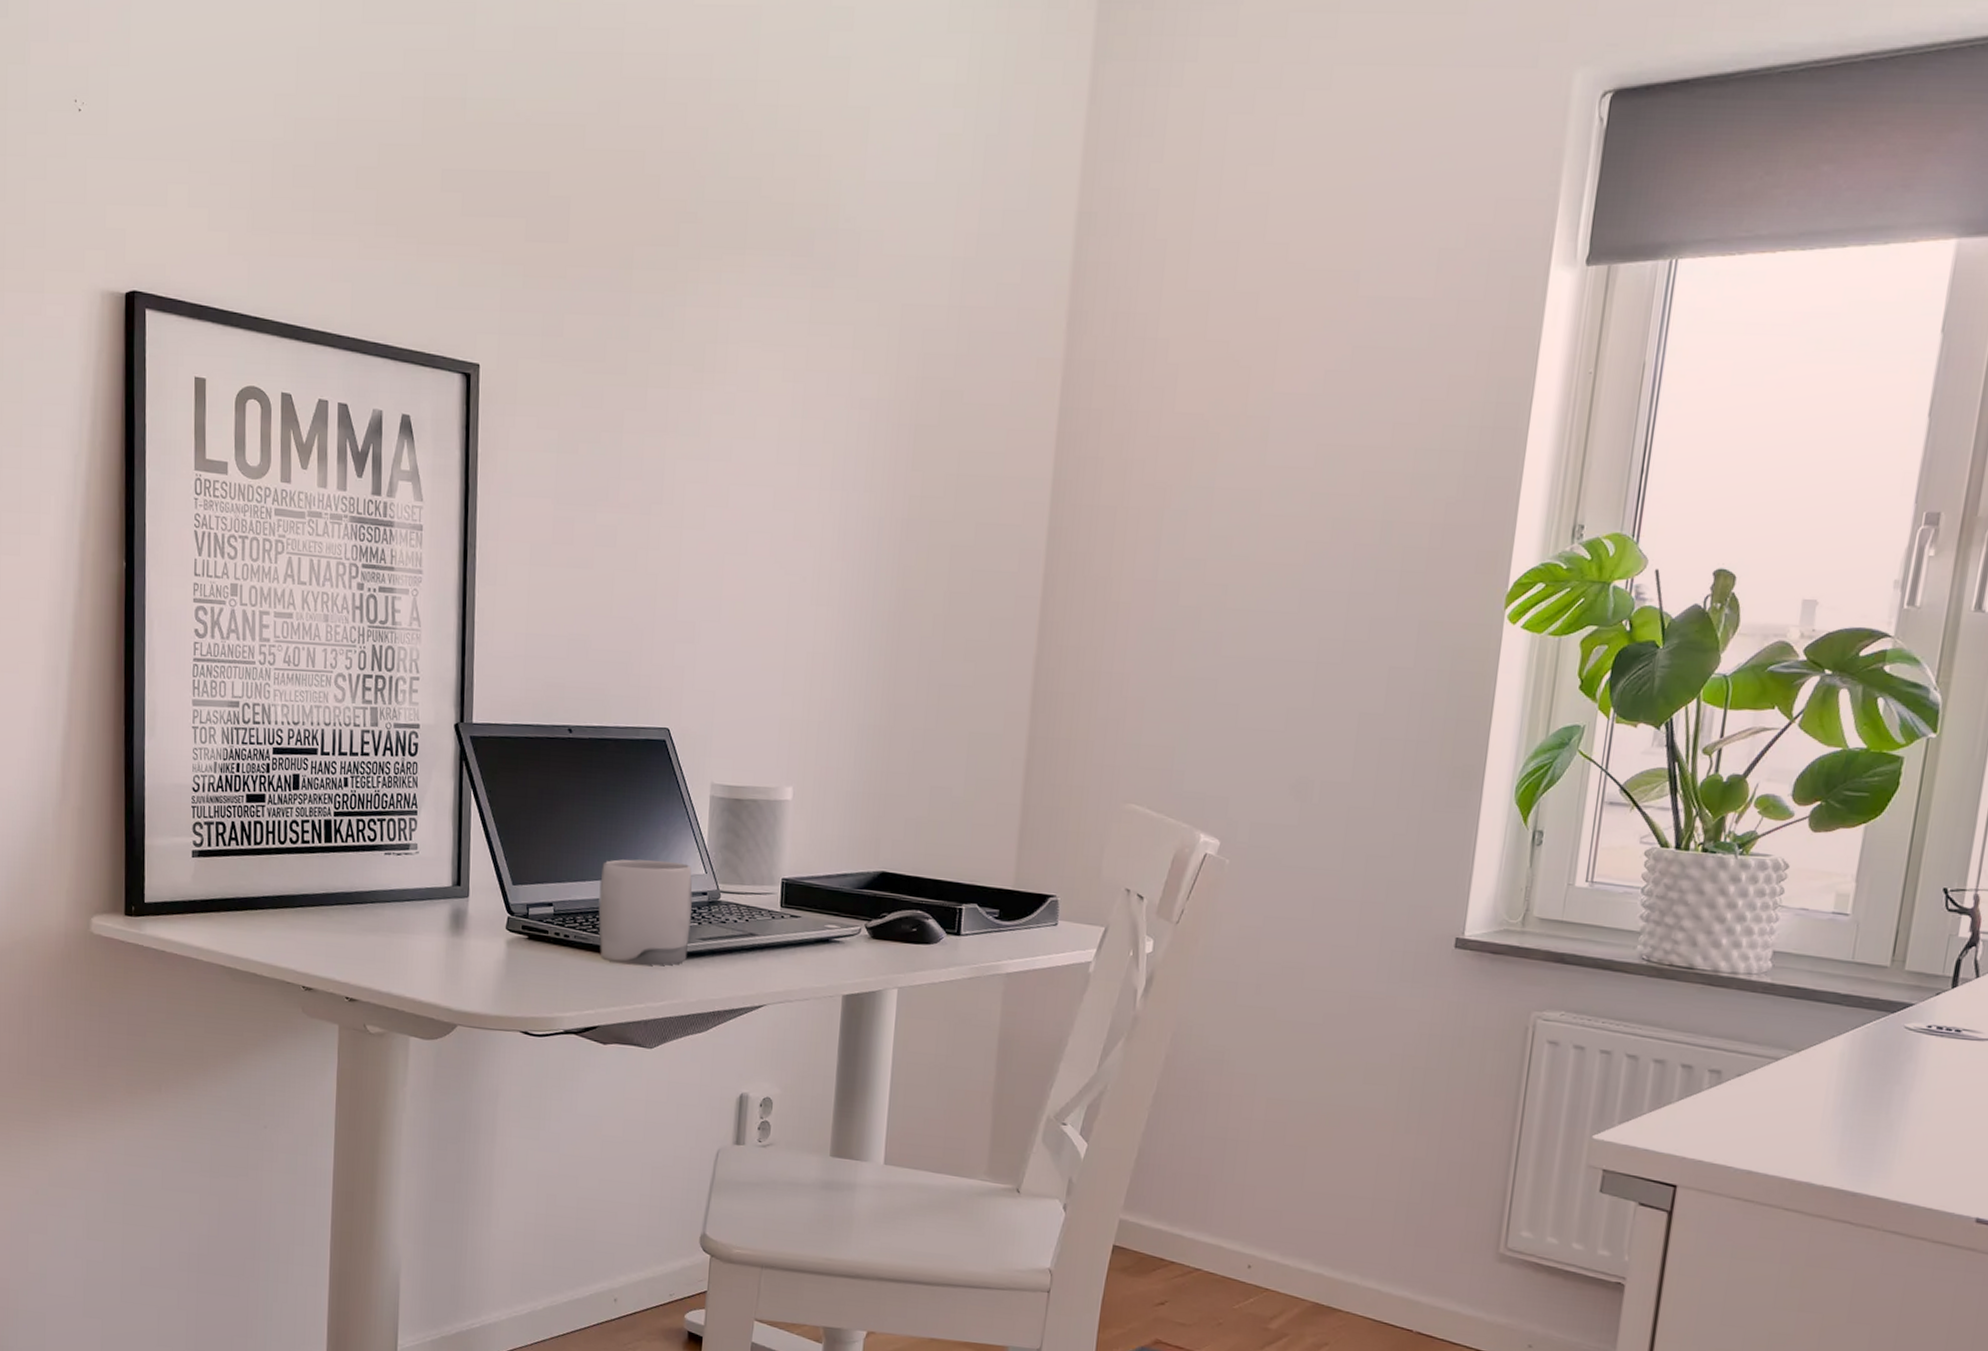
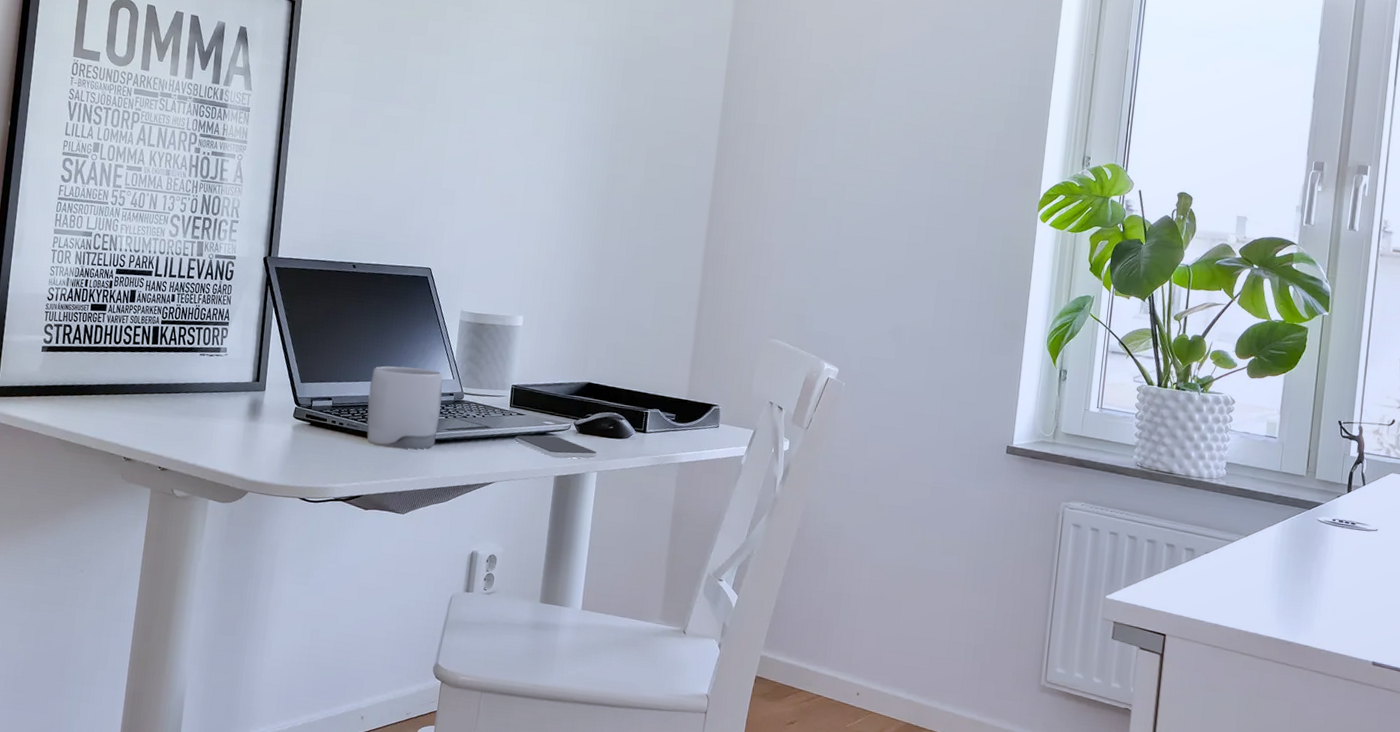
smartphone: none [788,943,897,972] -> present [514,435,597,459]

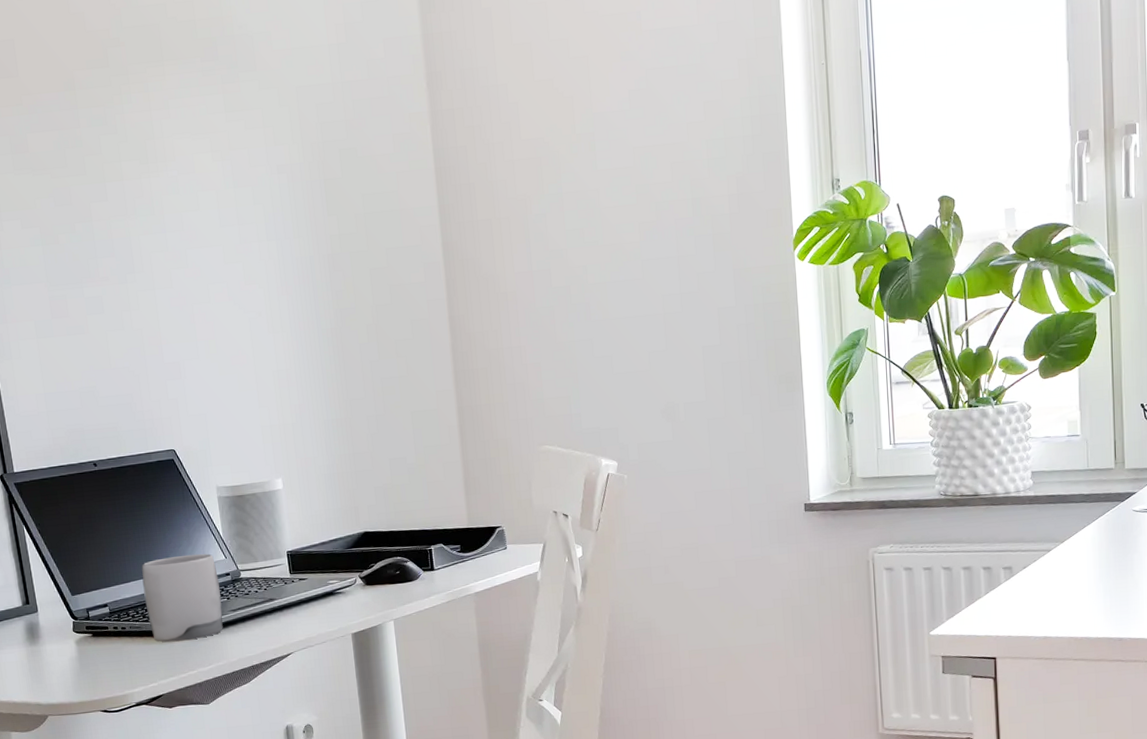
smartphone: present [514,435,597,459] -> none [302,593,390,616]

